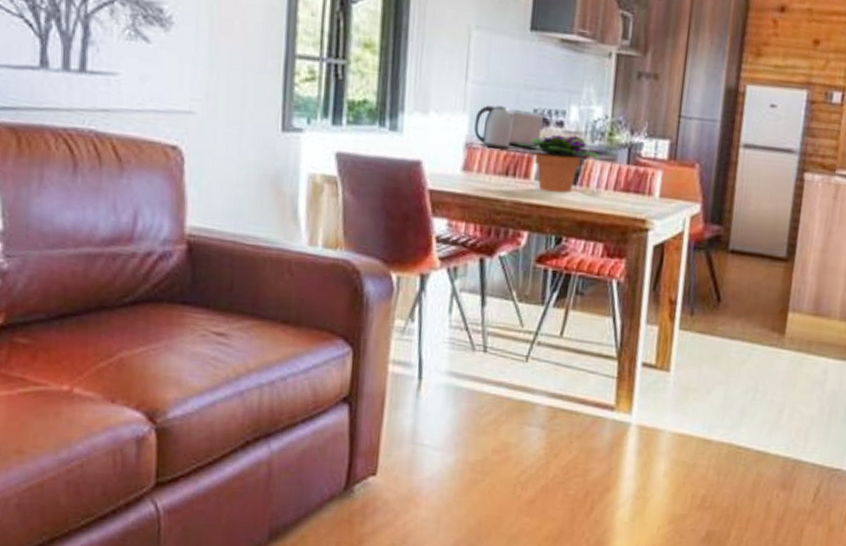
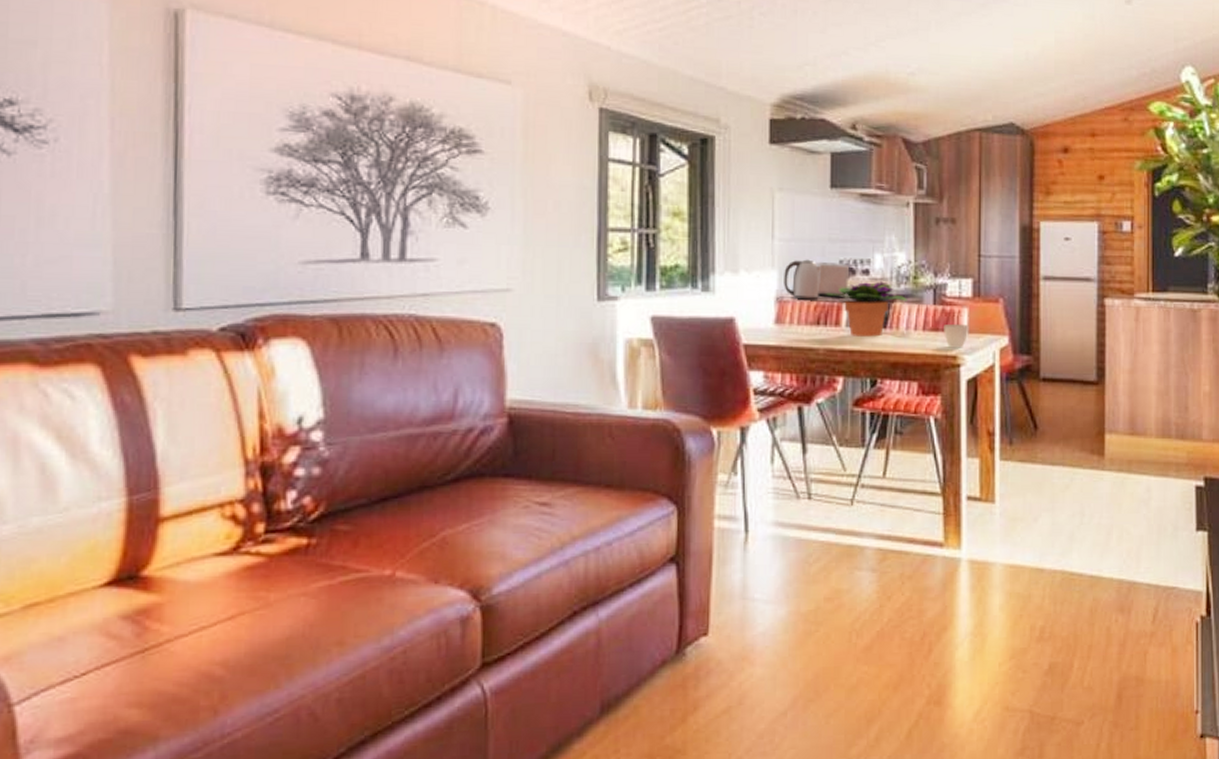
cup: none [634,185,662,212] -> present [944,323,969,348]

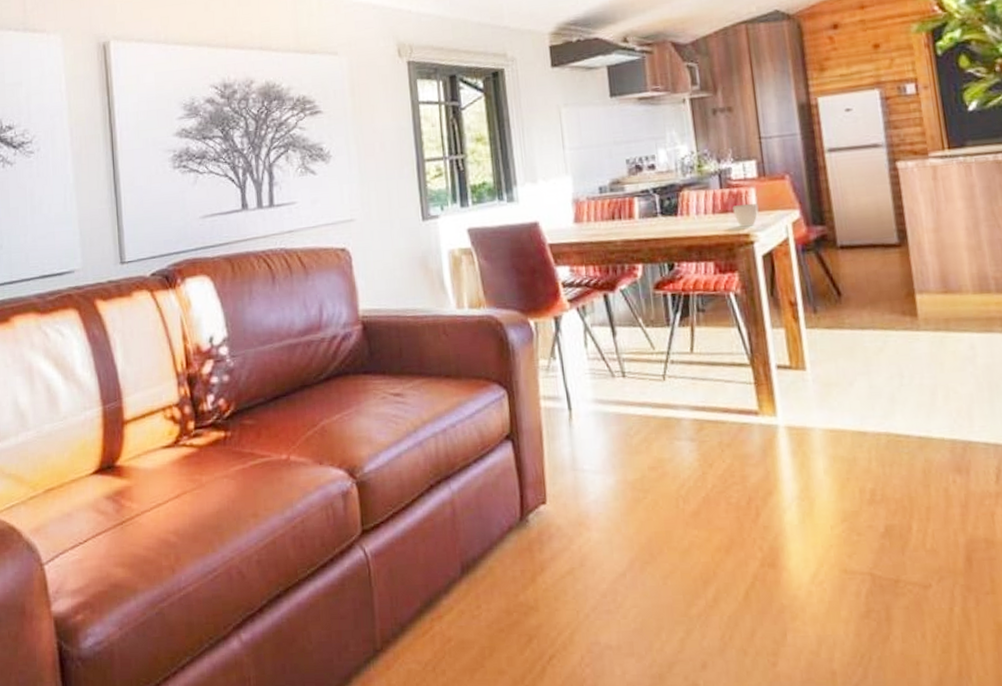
kettle: present [784,259,821,300] -> none [577,162,611,200]
toaster: present [814,261,849,298] -> none [603,162,637,194]
potted flower: present [826,281,907,337] -> none [617,173,694,226]

